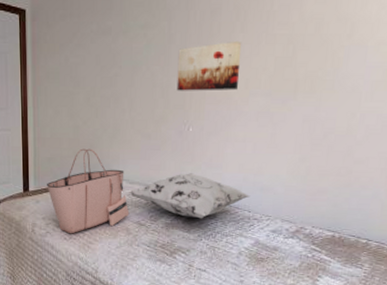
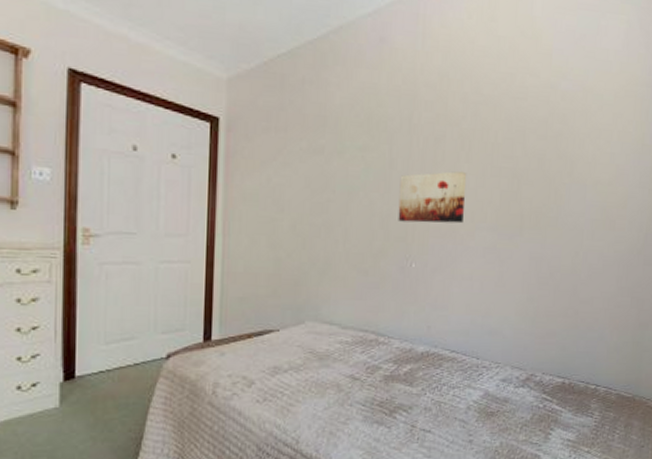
tote bag: present [47,148,130,234] -> none [236,286,341,395]
decorative pillow: present [128,173,251,219] -> none [340,315,479,369]

